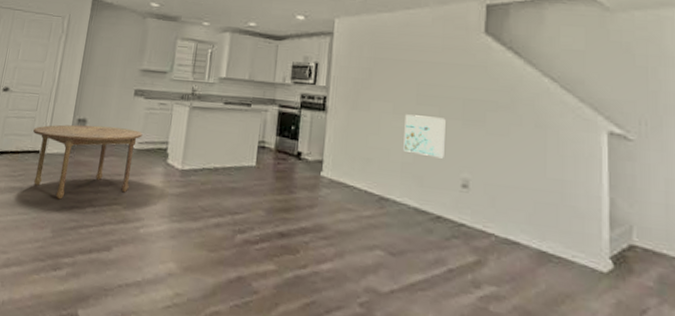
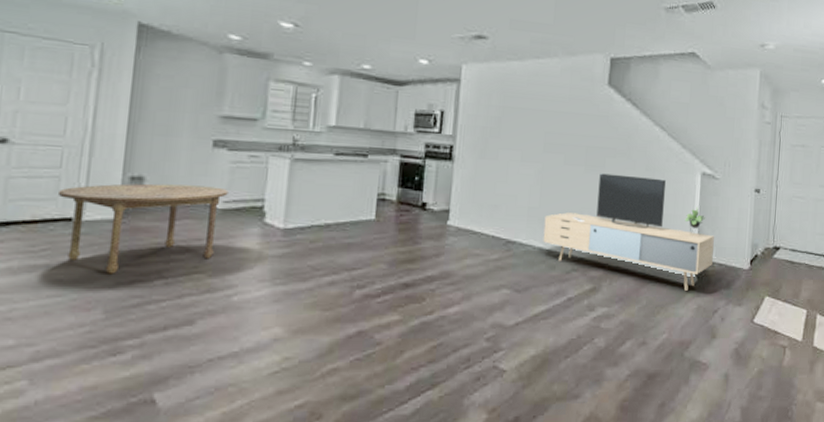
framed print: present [403,114,446,159] -> none [530,162,570,202]
media console: none [418,128,634,279] -> present [543,173,714,291]

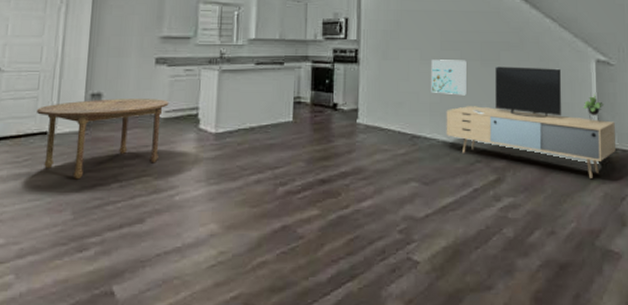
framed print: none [530,162,570,202] -> present [431,59,467,96]

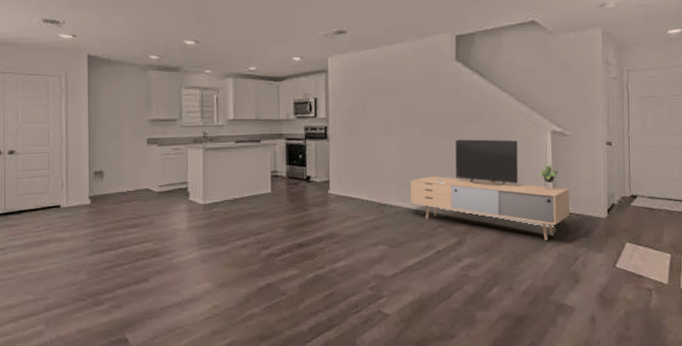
dining table: present [37,99,169,180] -> none [50,175,162,246]
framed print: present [431,59,467,96] -> none [395,134,429,167]

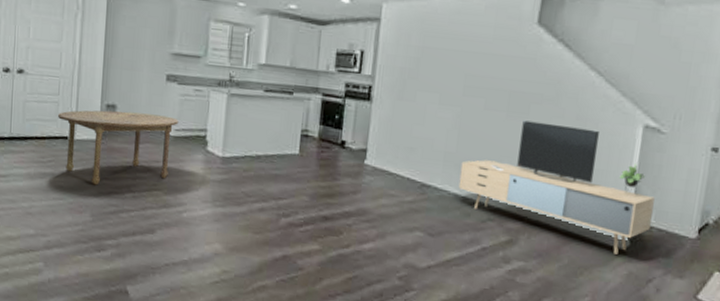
dining table: none [50,175,162,246] -> present [58,110,179,185]

